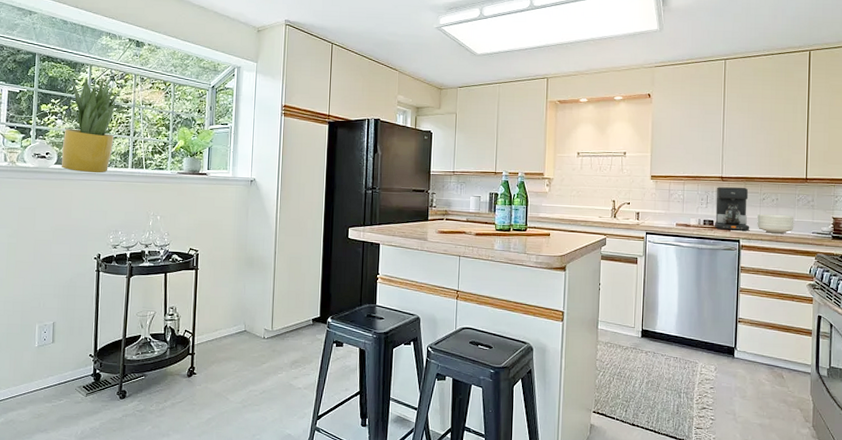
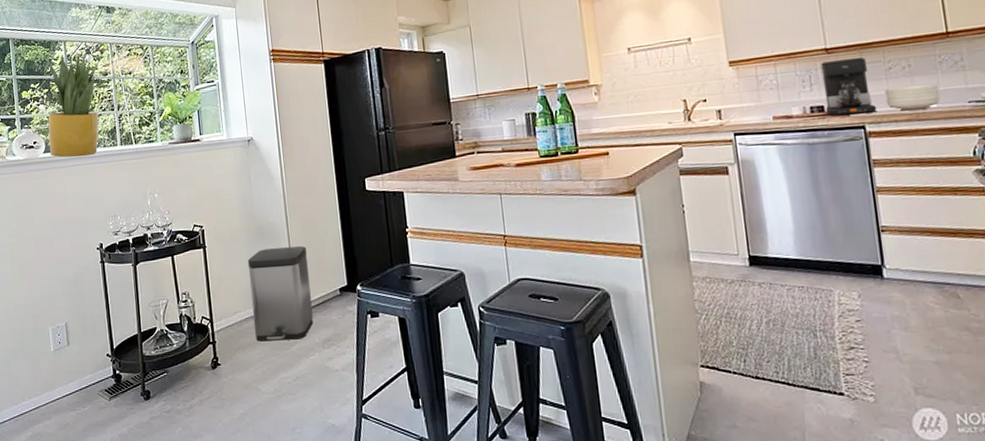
pedal bin: none [231,277,288,359] -> present [247,246,314,342]

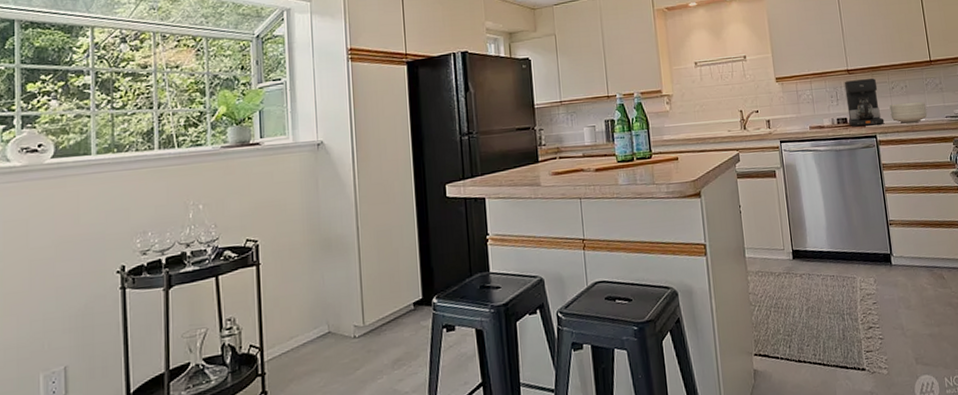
planter: present [44,52,102,158] -> none [60,41,141,164]
pedal bin: present [247,246,314,342] -> none [309,258,383,369]

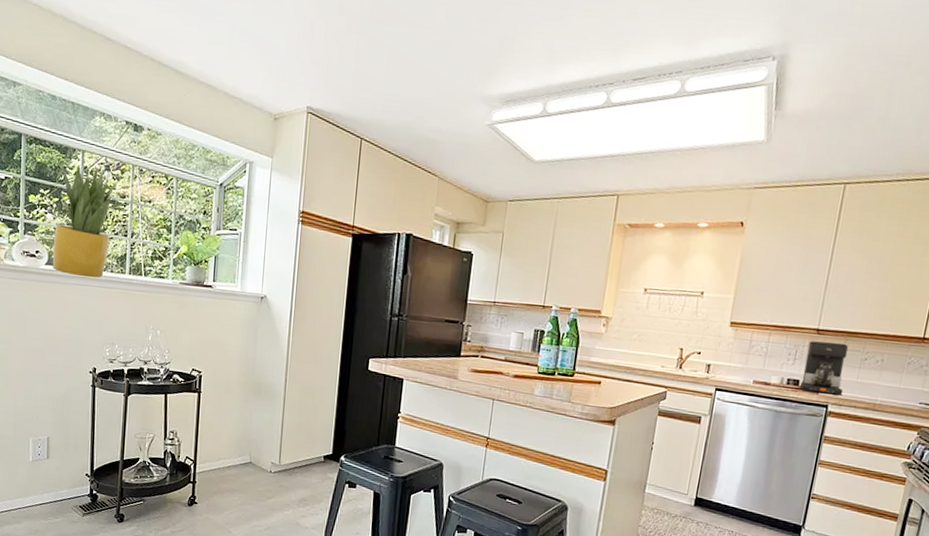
planter: none [60,41,141,164] -> present [52,161,122,278]
bowl: present [889,102,928,124] -> none [852,376,901,402]

